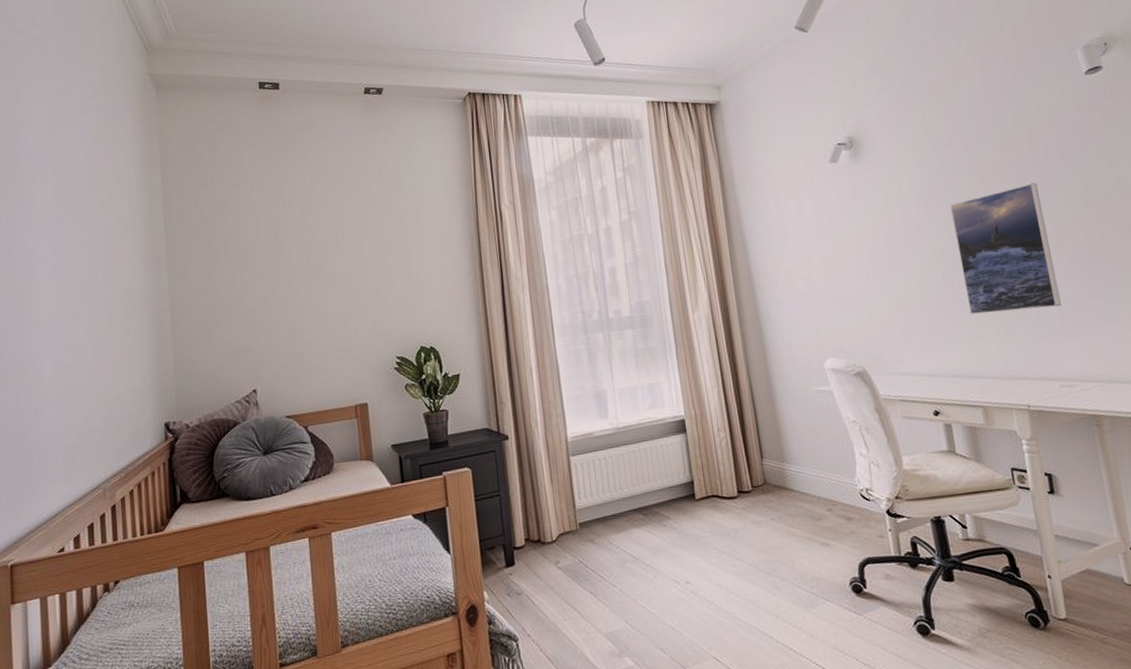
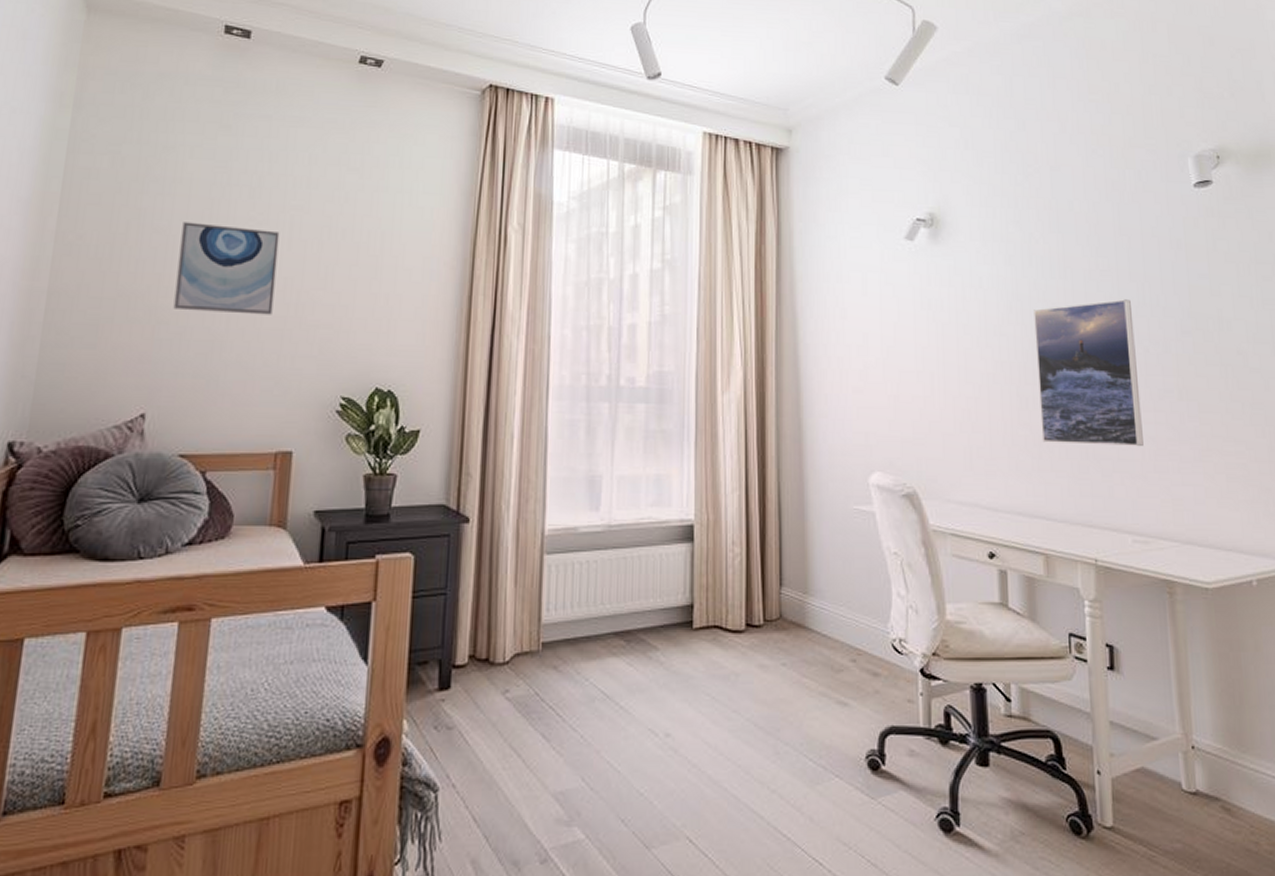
wall art: none [256,237,334,308] -> present [173,222,280,315]

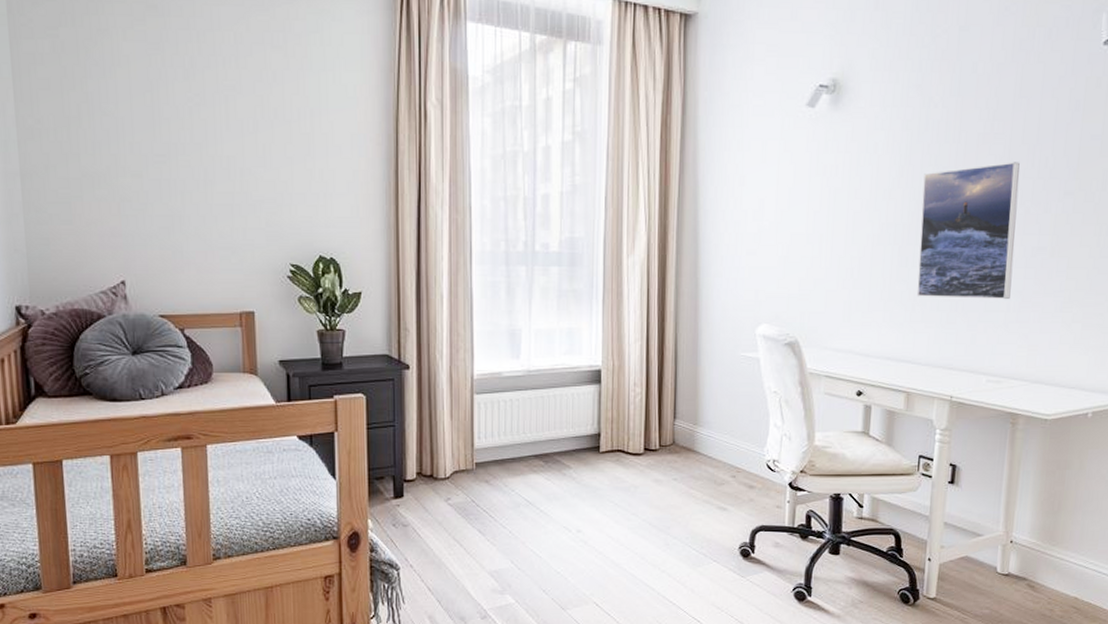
wall art: present [173,222,280,315] -> none [128,105,221,191]

